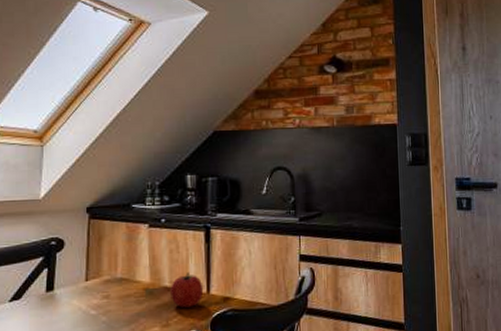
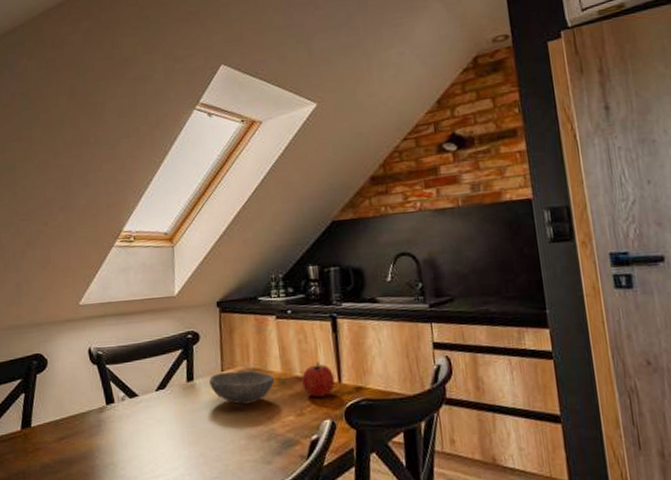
bowl: none [72,280,142,316] -> present [209,371,275,405]

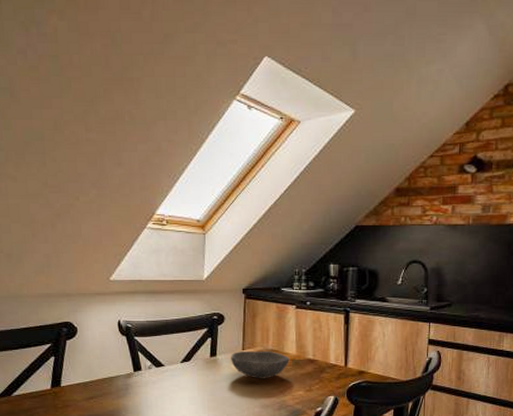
apple: present [302,362,335,397] -> none [313,348,342,377]

